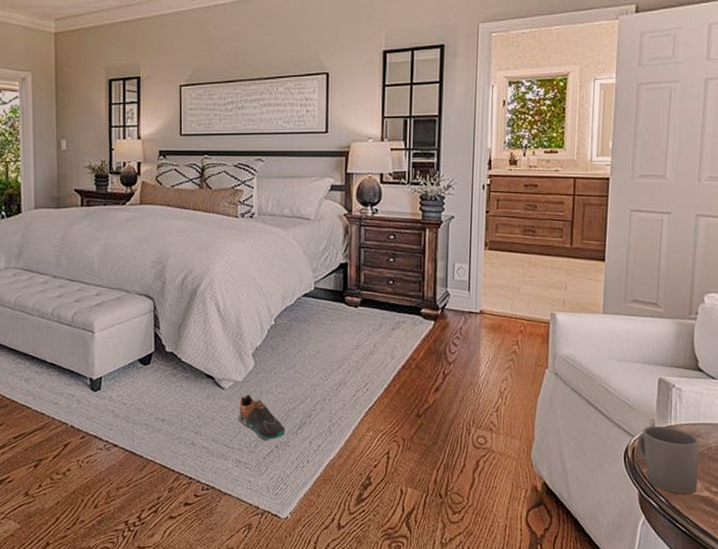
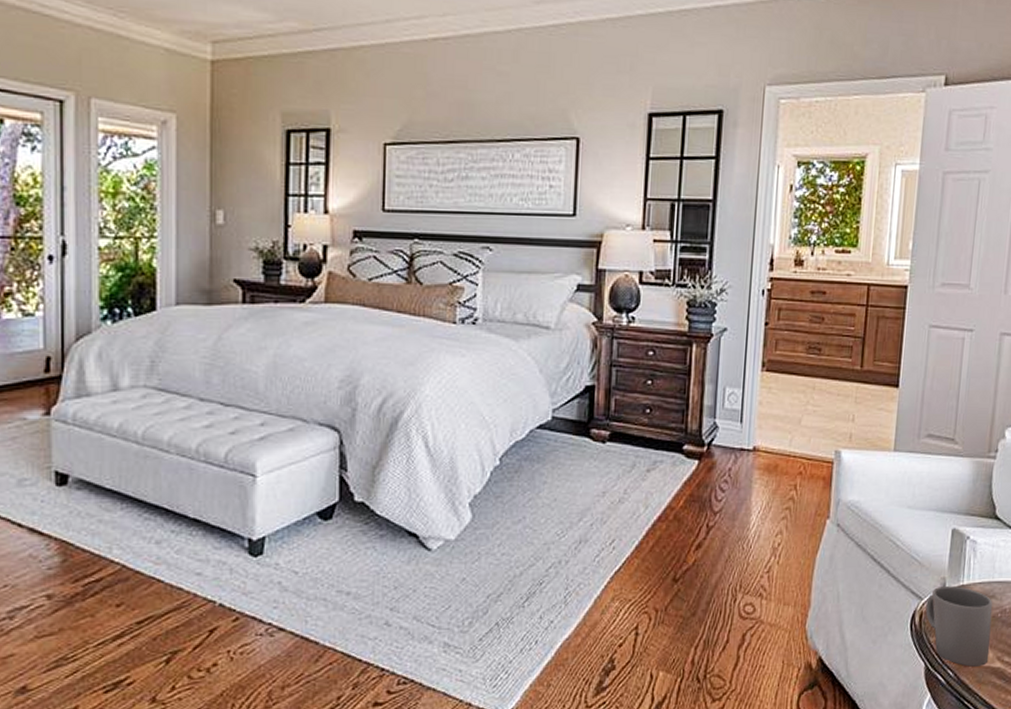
athletic shoe: present [238,394,286,440] -> none [447,557,509,616]

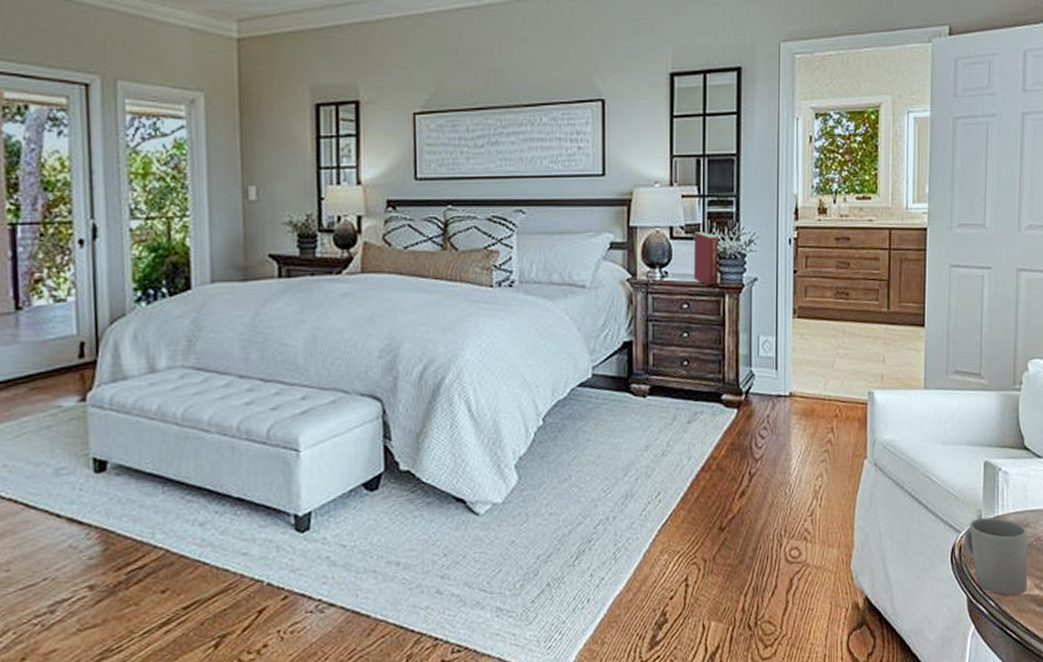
book: none [661,278,689,335] -> present [693,232,719,287]

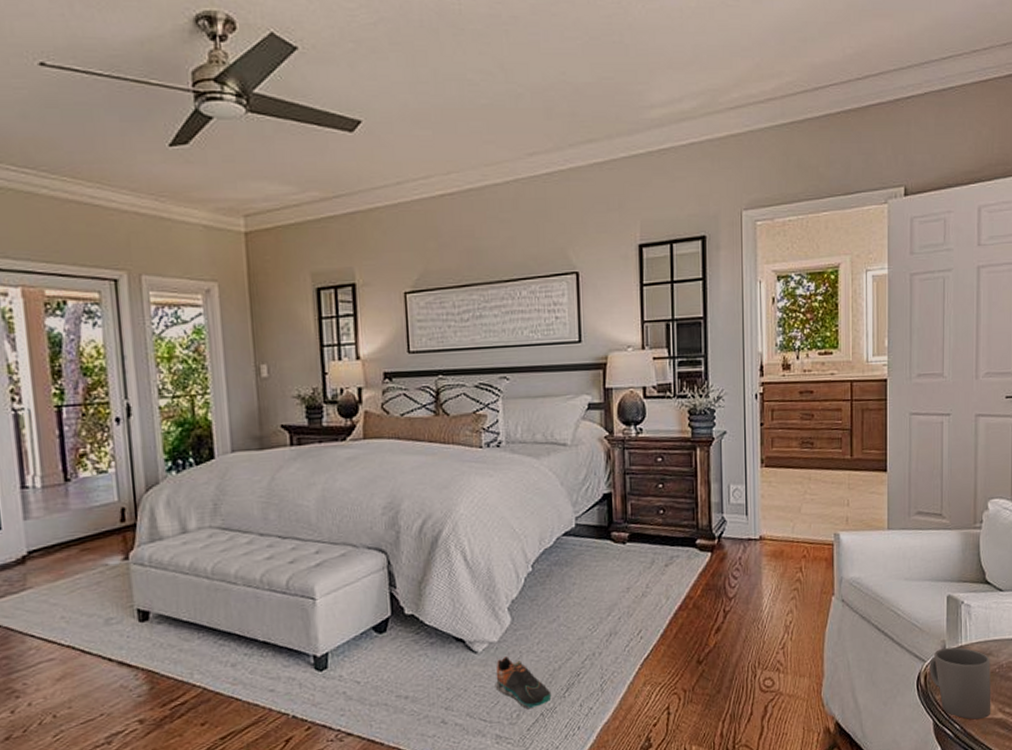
athletic shoe: none [497,519,560,578] -> present [495,656,552,708]
book: present [693,232,719,287] -> none [665,390,690,441]

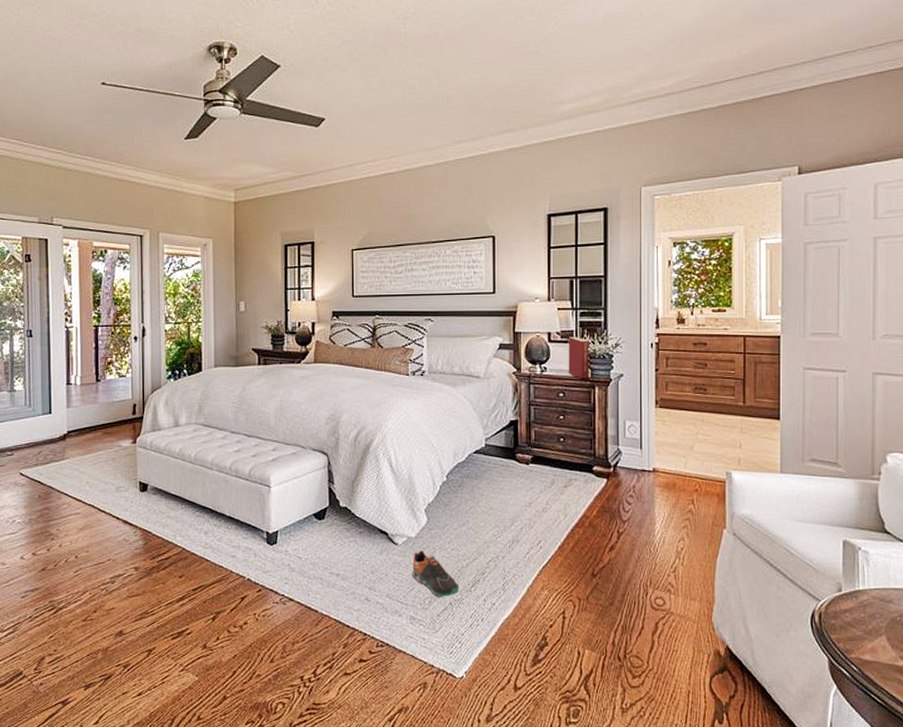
book: none [665,390,690,441] -> present [568,337,589,380]
mug: present [929,647,991,720] -> none [824,589,892,664]

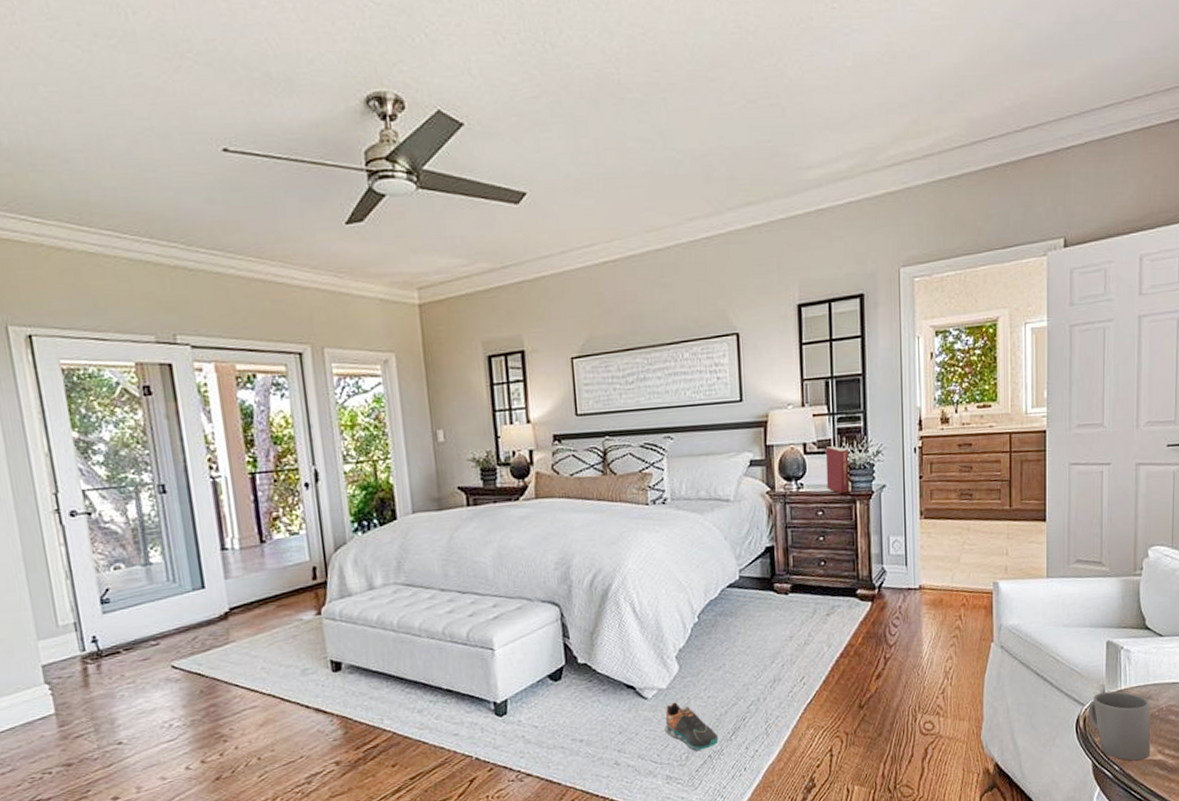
mug: none [824,589,892,664] -> present [1088,691,1151,762]

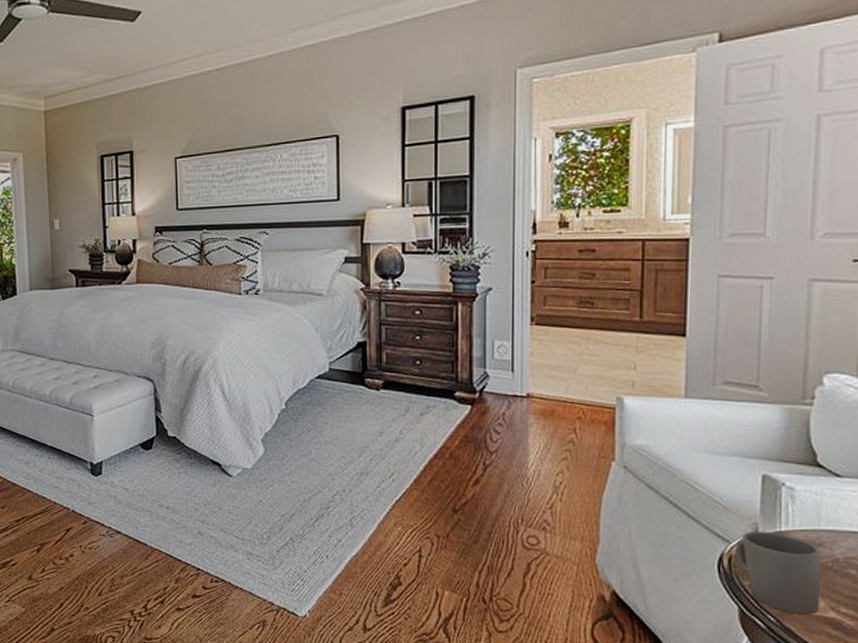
athletic shoe: present [664,702,719,751] -> none [247,483,301,532]
book: present [825,446,850,495] -> none [426,246,451,296]

